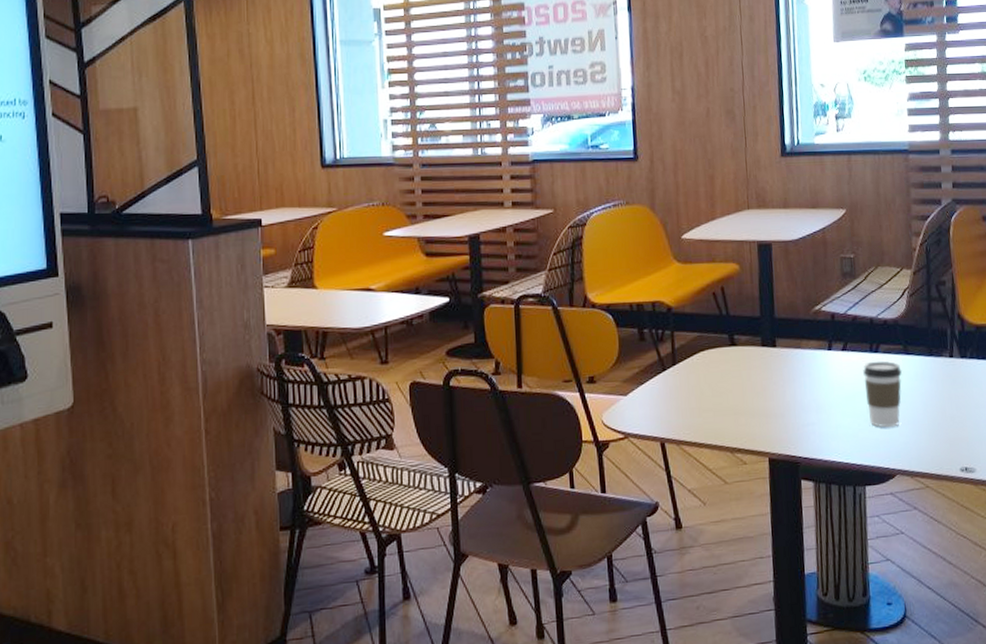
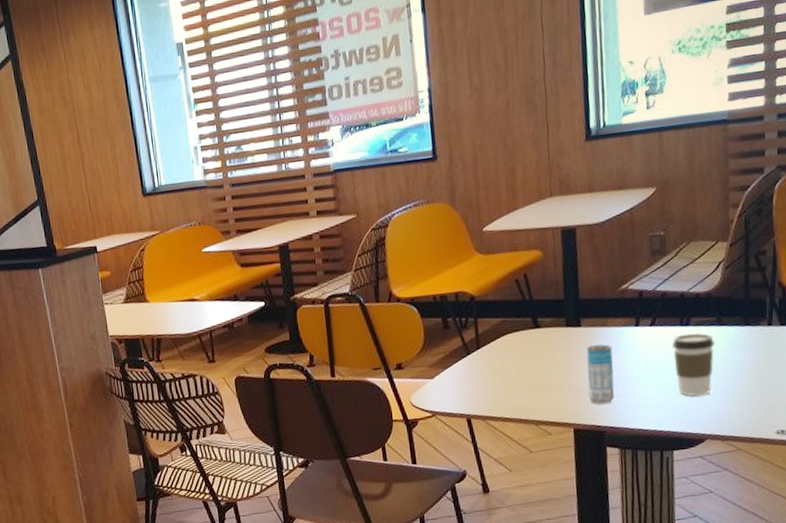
beverage can: none [781,367,809,432] -> present [586,344,614,404]

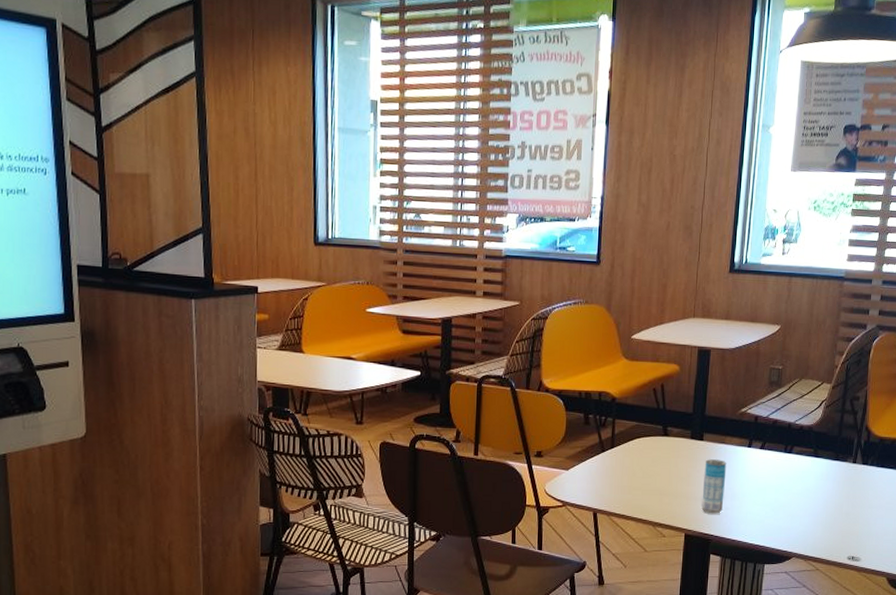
coffee cup: present [672,333,716,396] -> none [775,460,811,518]

